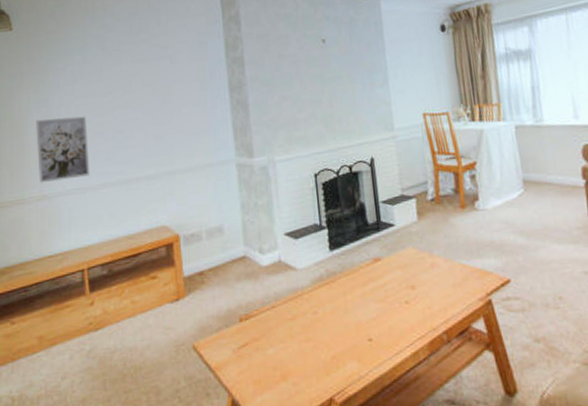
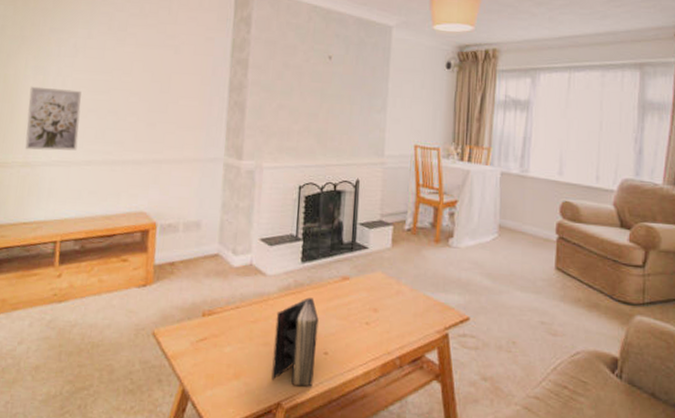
book: none [313,285,363,379] -> present [271,297,319,388]

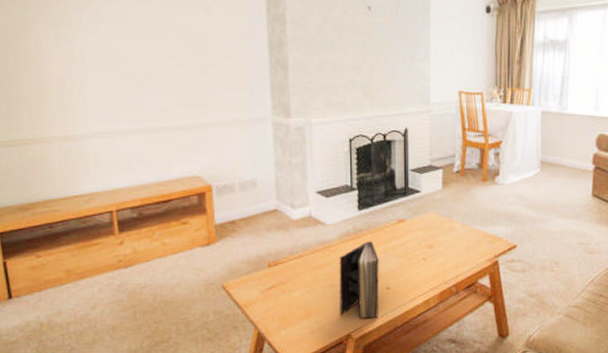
wall art: present [25,86,82,151] -> none [56,57,118,124]

